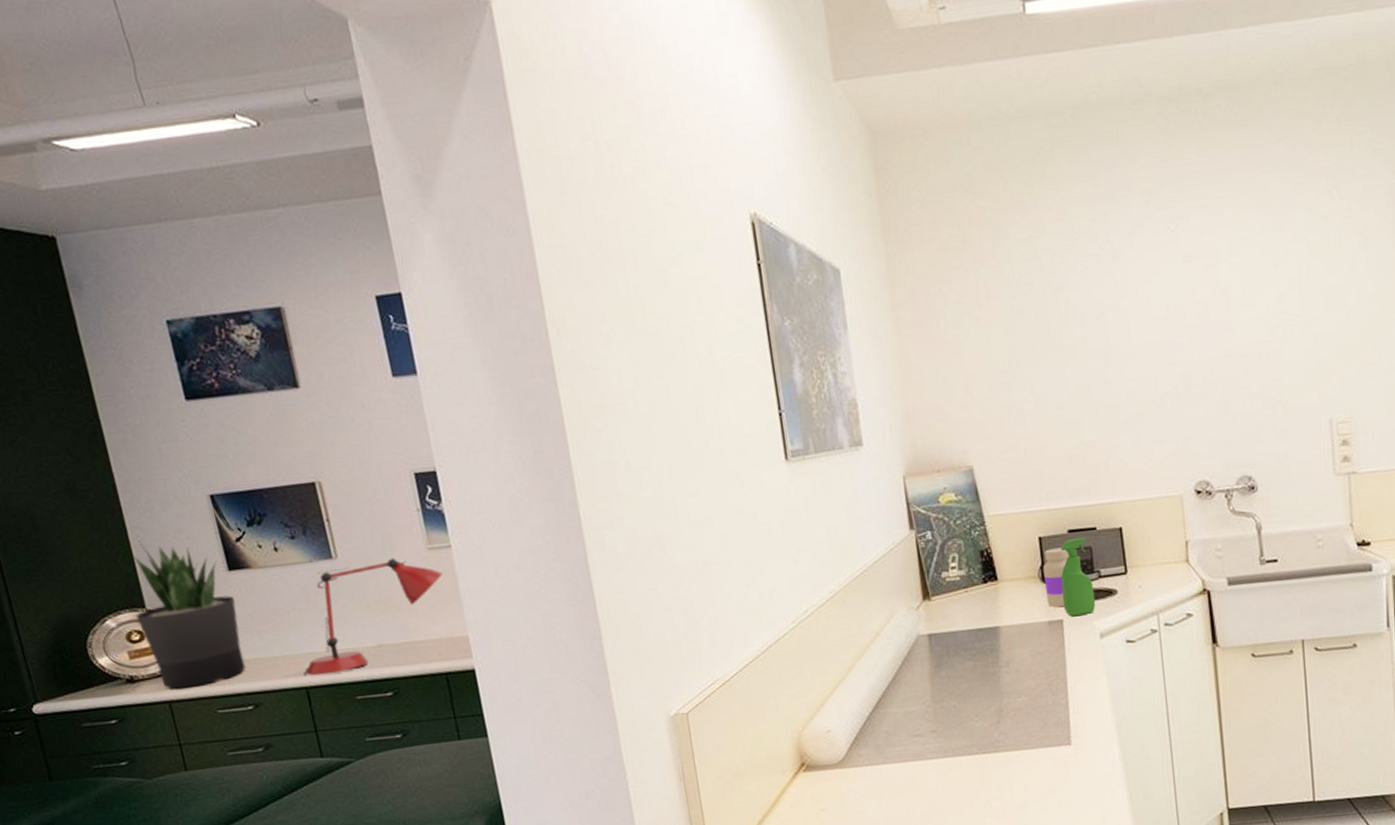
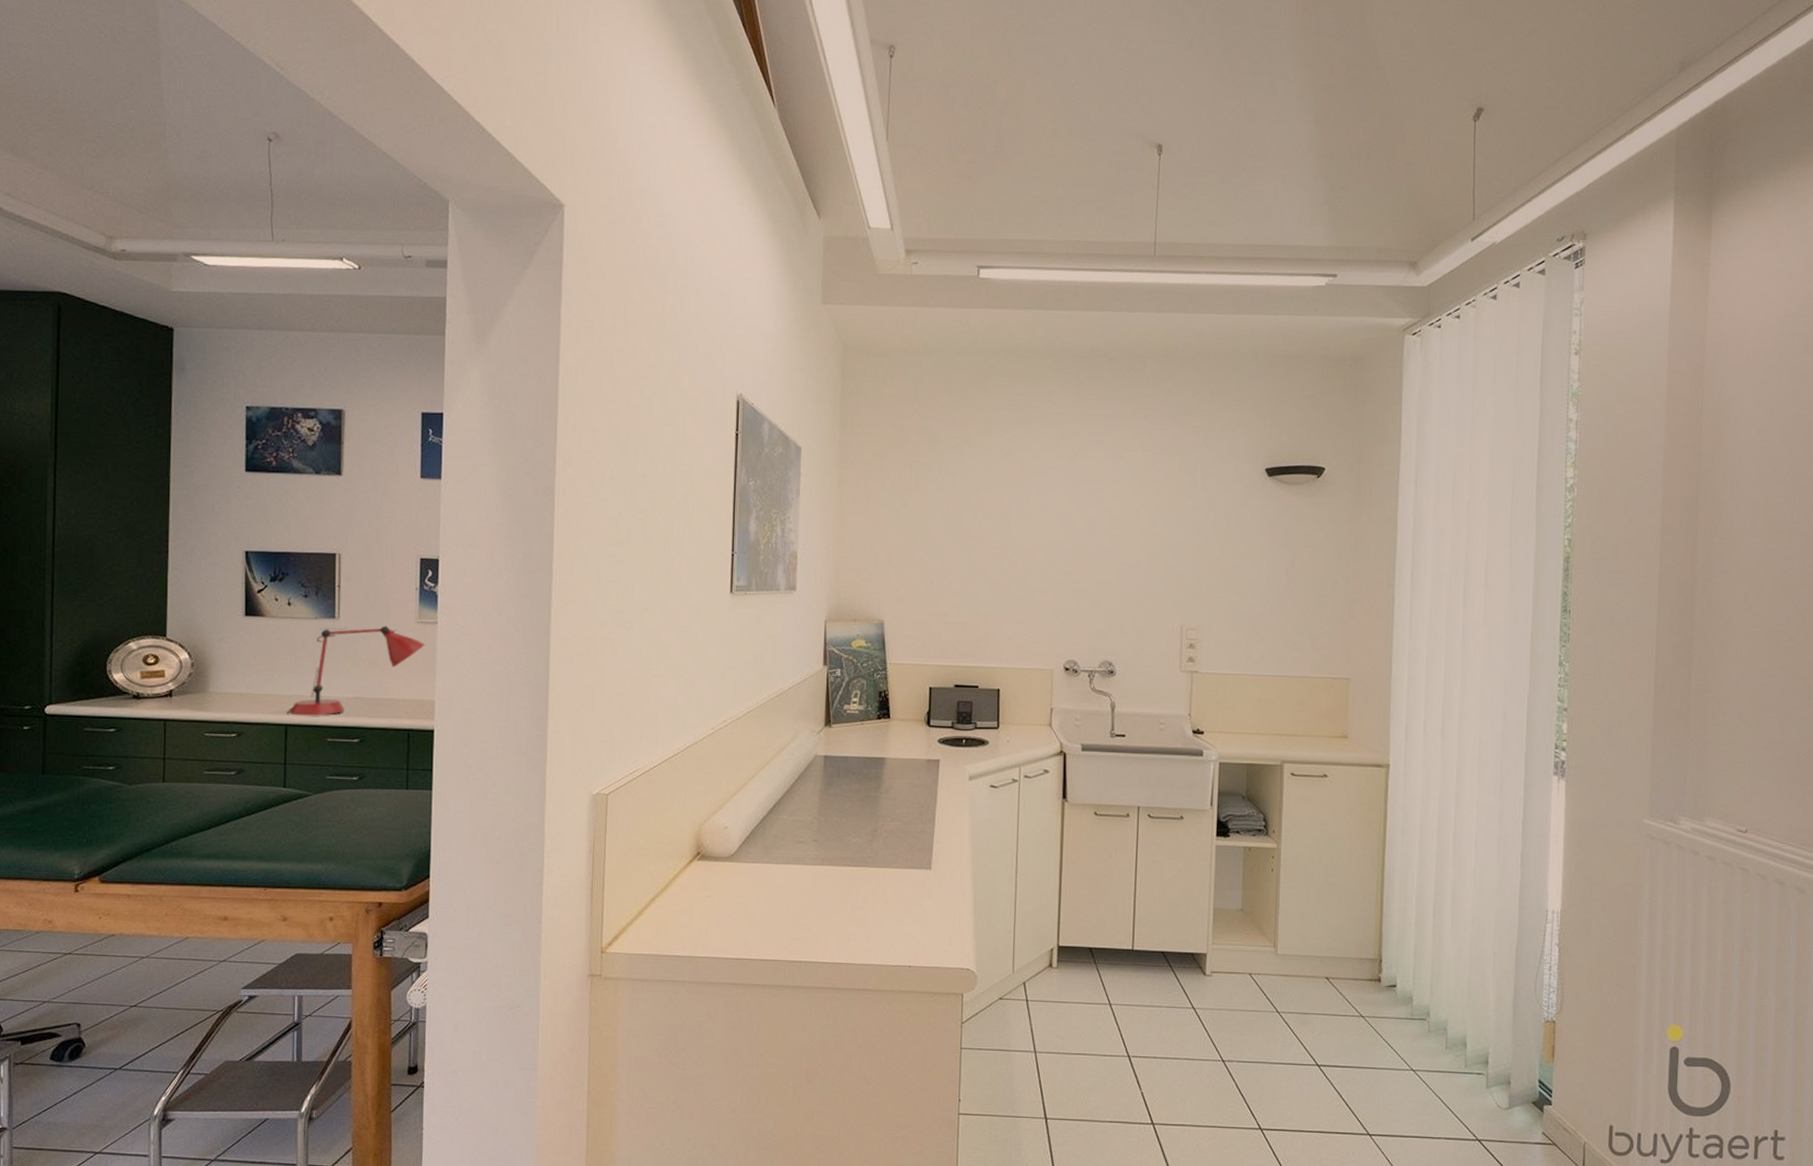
planter: present [133,540,246,689] -> none [156,579,243,710]
jar: present [1042,547,1070,608] -> none [928,698,953,749]
spray bottle: present [1061,537,1096,617] -> none [941,692,970,759]

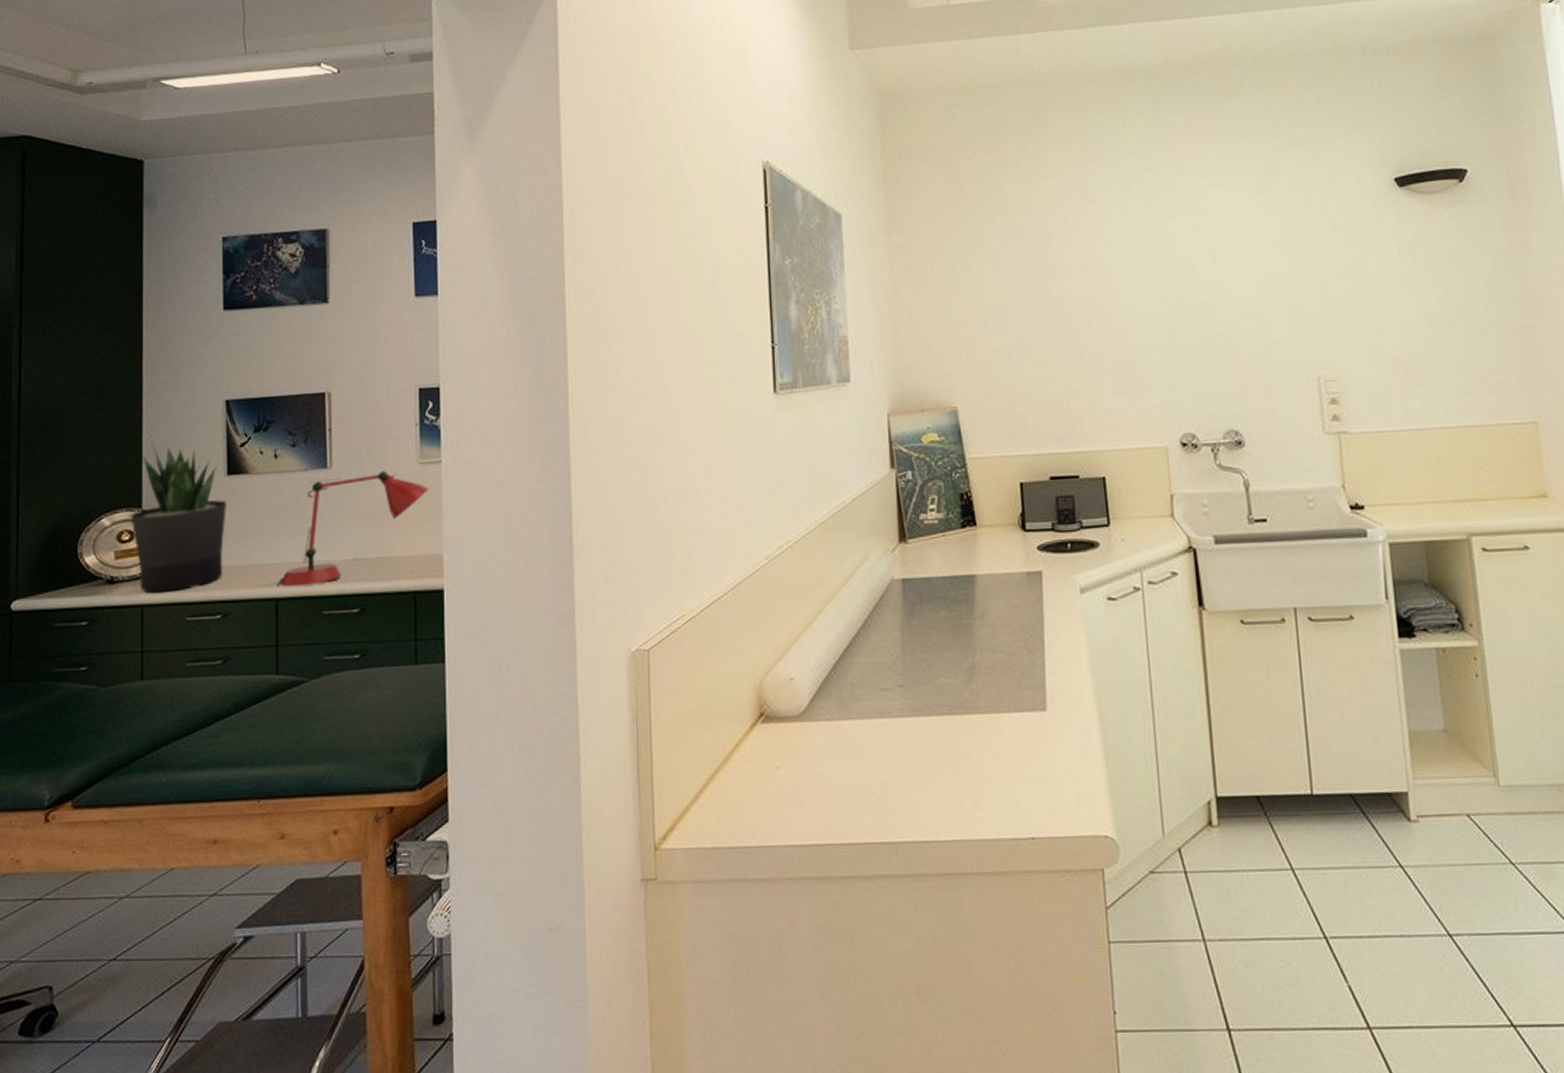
planter: none [156,579,243,710] -> present [131,441,226,593]

